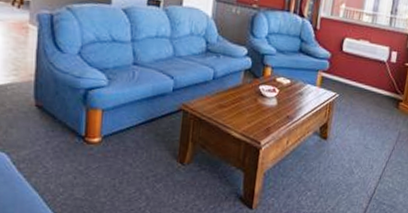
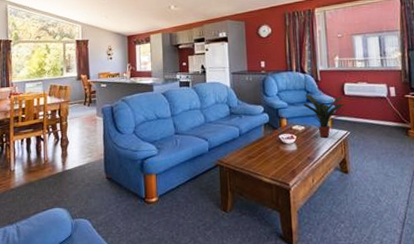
potted plant: none [291,42,339,97] -> present [302,94,346,138]

